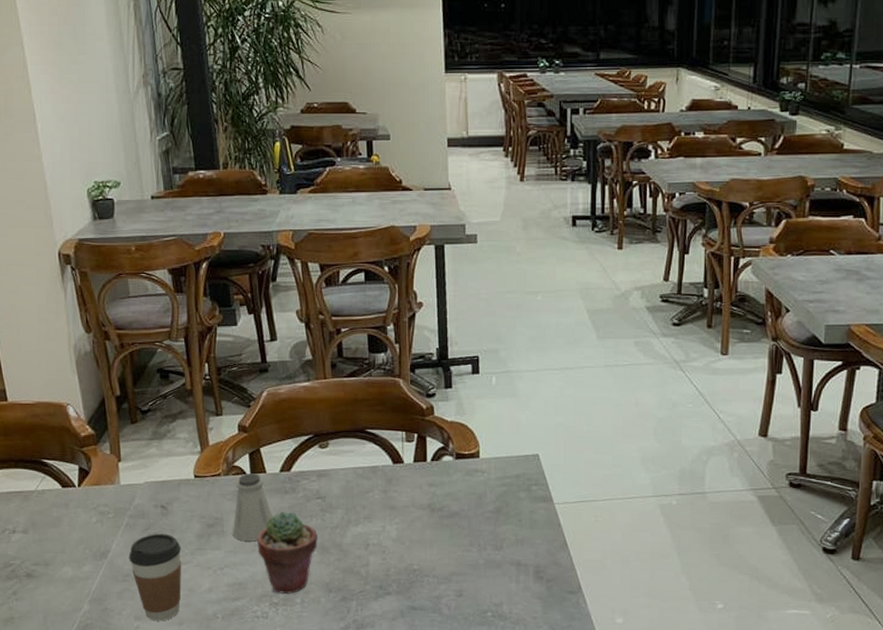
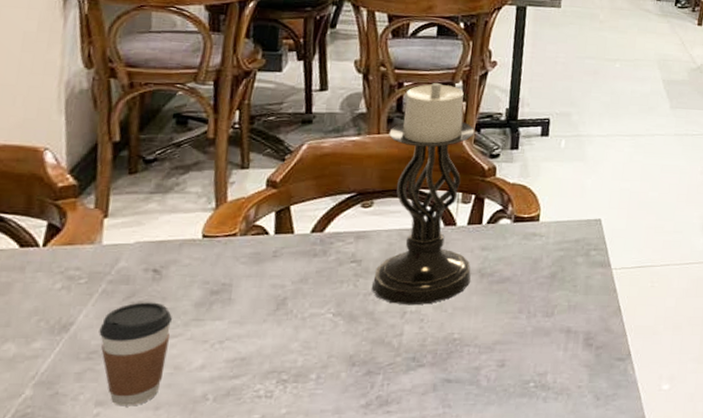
saltshaker: present [233,473,273,542] -> none [242,233,296,311]
potted succulent: present [257,511,319,594] -> none [270,276,348,369]
candle holder: none [334,326,423,538] -> present [372,82,475,306]

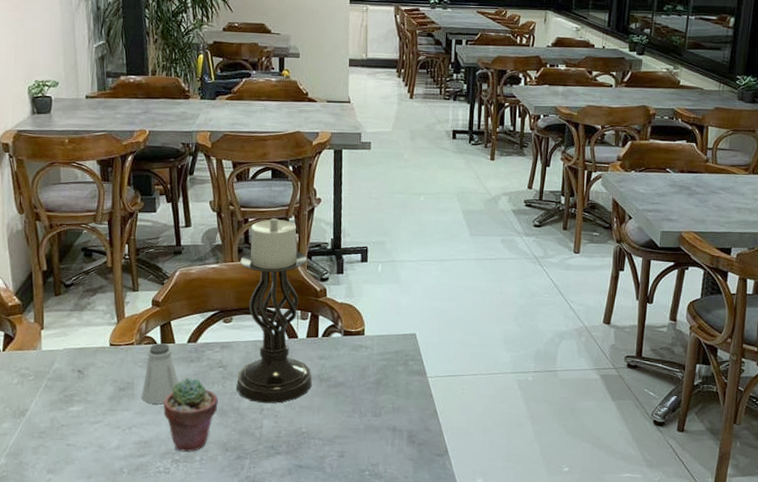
coffee cup: present [99,302,173,407] -> none [45,395,95,475]
saltshaker: none [242,233,296,311] -> present [142,343,179,404]
potted succulent: none [270,276,348,369] -> present [163,378,219,452]

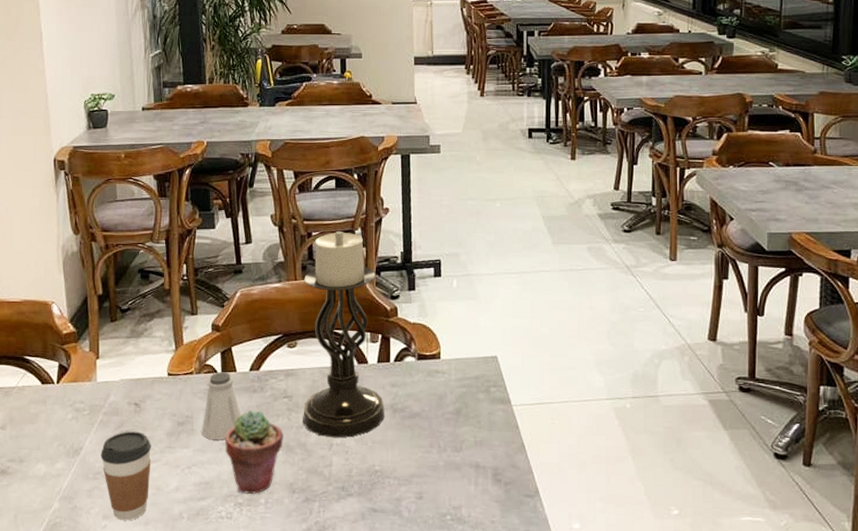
coffee cup: none [45,395,95,475] -> present [100,431,152,521]

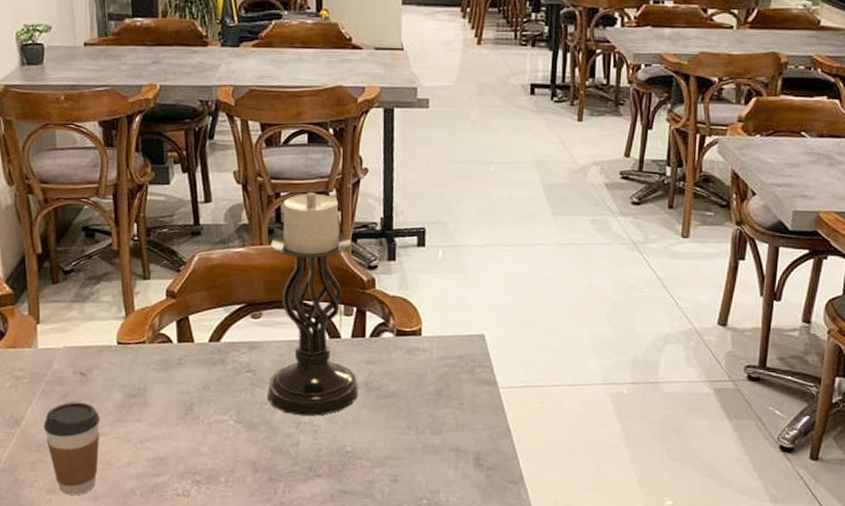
saltshaker: present [202,372,241,440] -> none [156,342,200,415]
potted succulent: present [225,410,284,494] -> none [181,384,247,472]

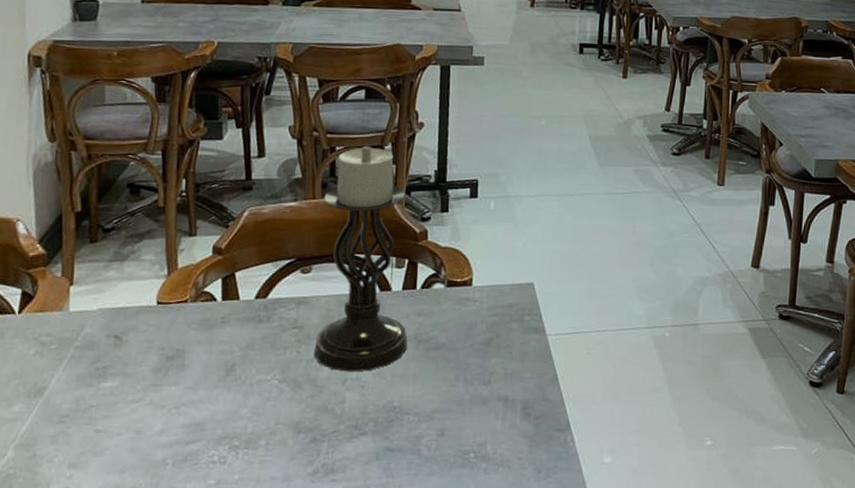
coffee cup: present [43,402,101,496] -> none [69,367,134,470]

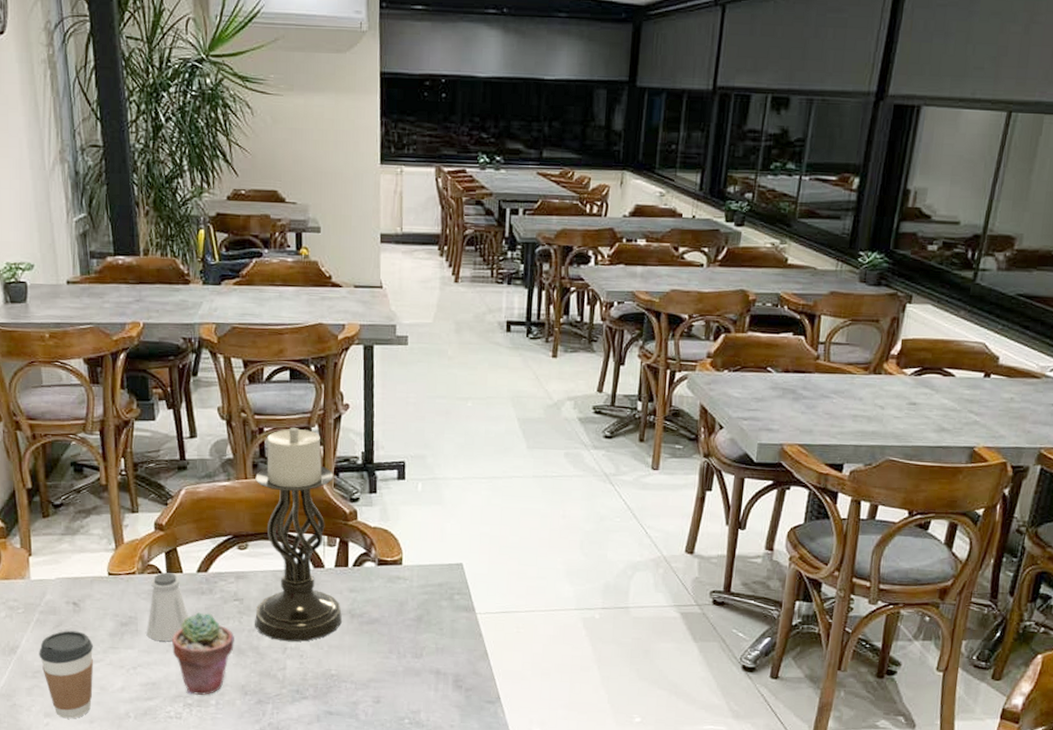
coffee cup: none [69,367,134,470] -> present [39,630,94,719]
saltshaker: none [195,300,243,377] -> present [147,572,189,642]
potted succulent: none [221,342,292,435] -> present [172,612,235,695]

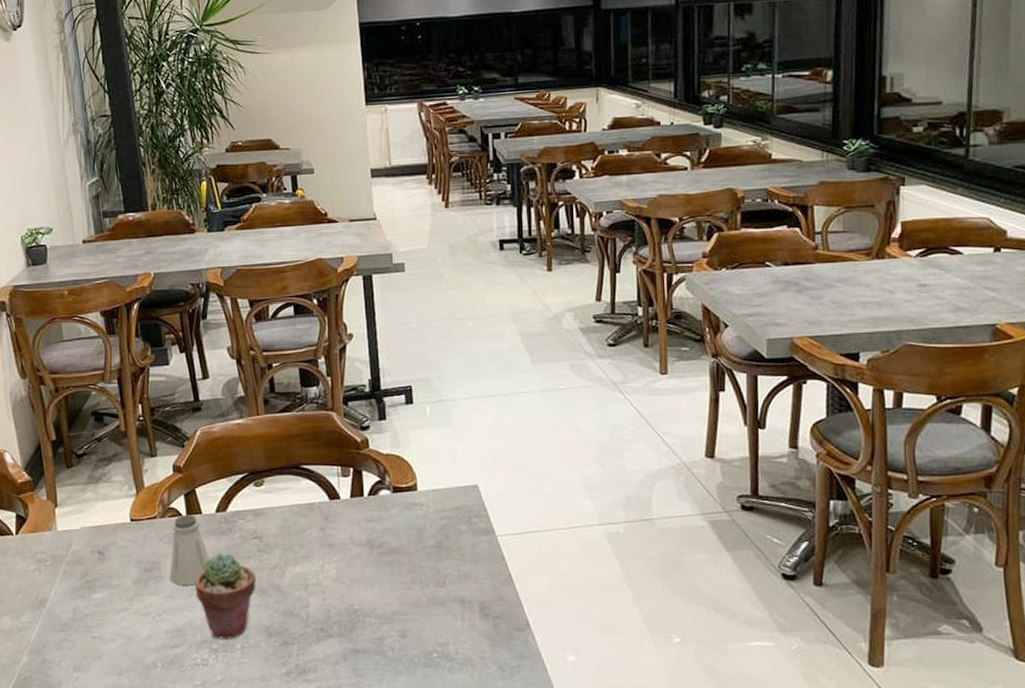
coffee cup: present [39,630,94,719] -> none [67,580,120,672]
candle holder: present [255,427,343,642] -> none [267,360,362,578]

